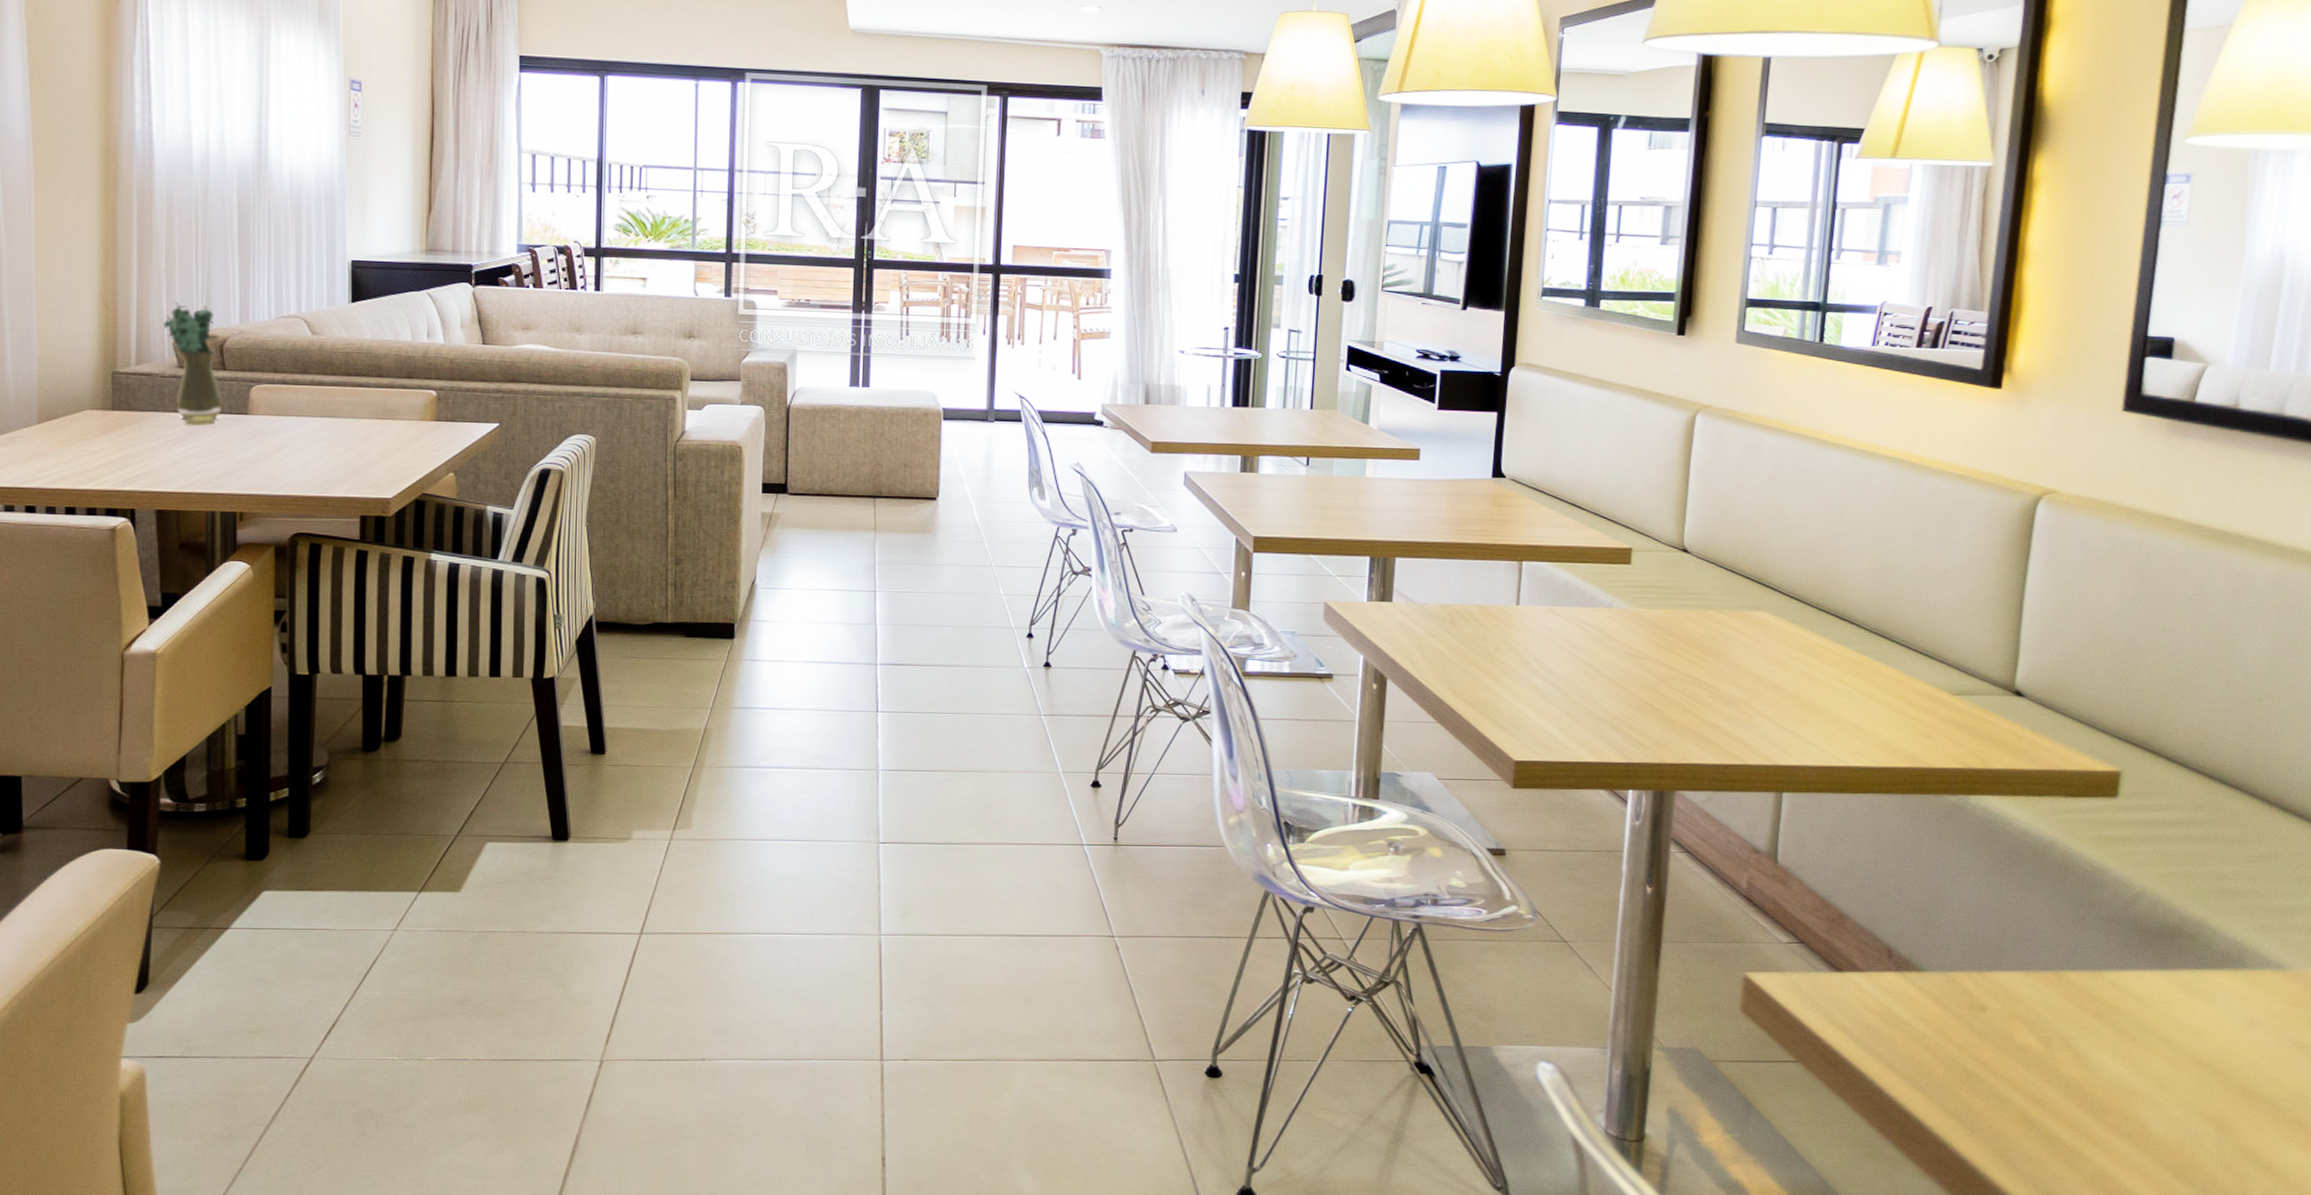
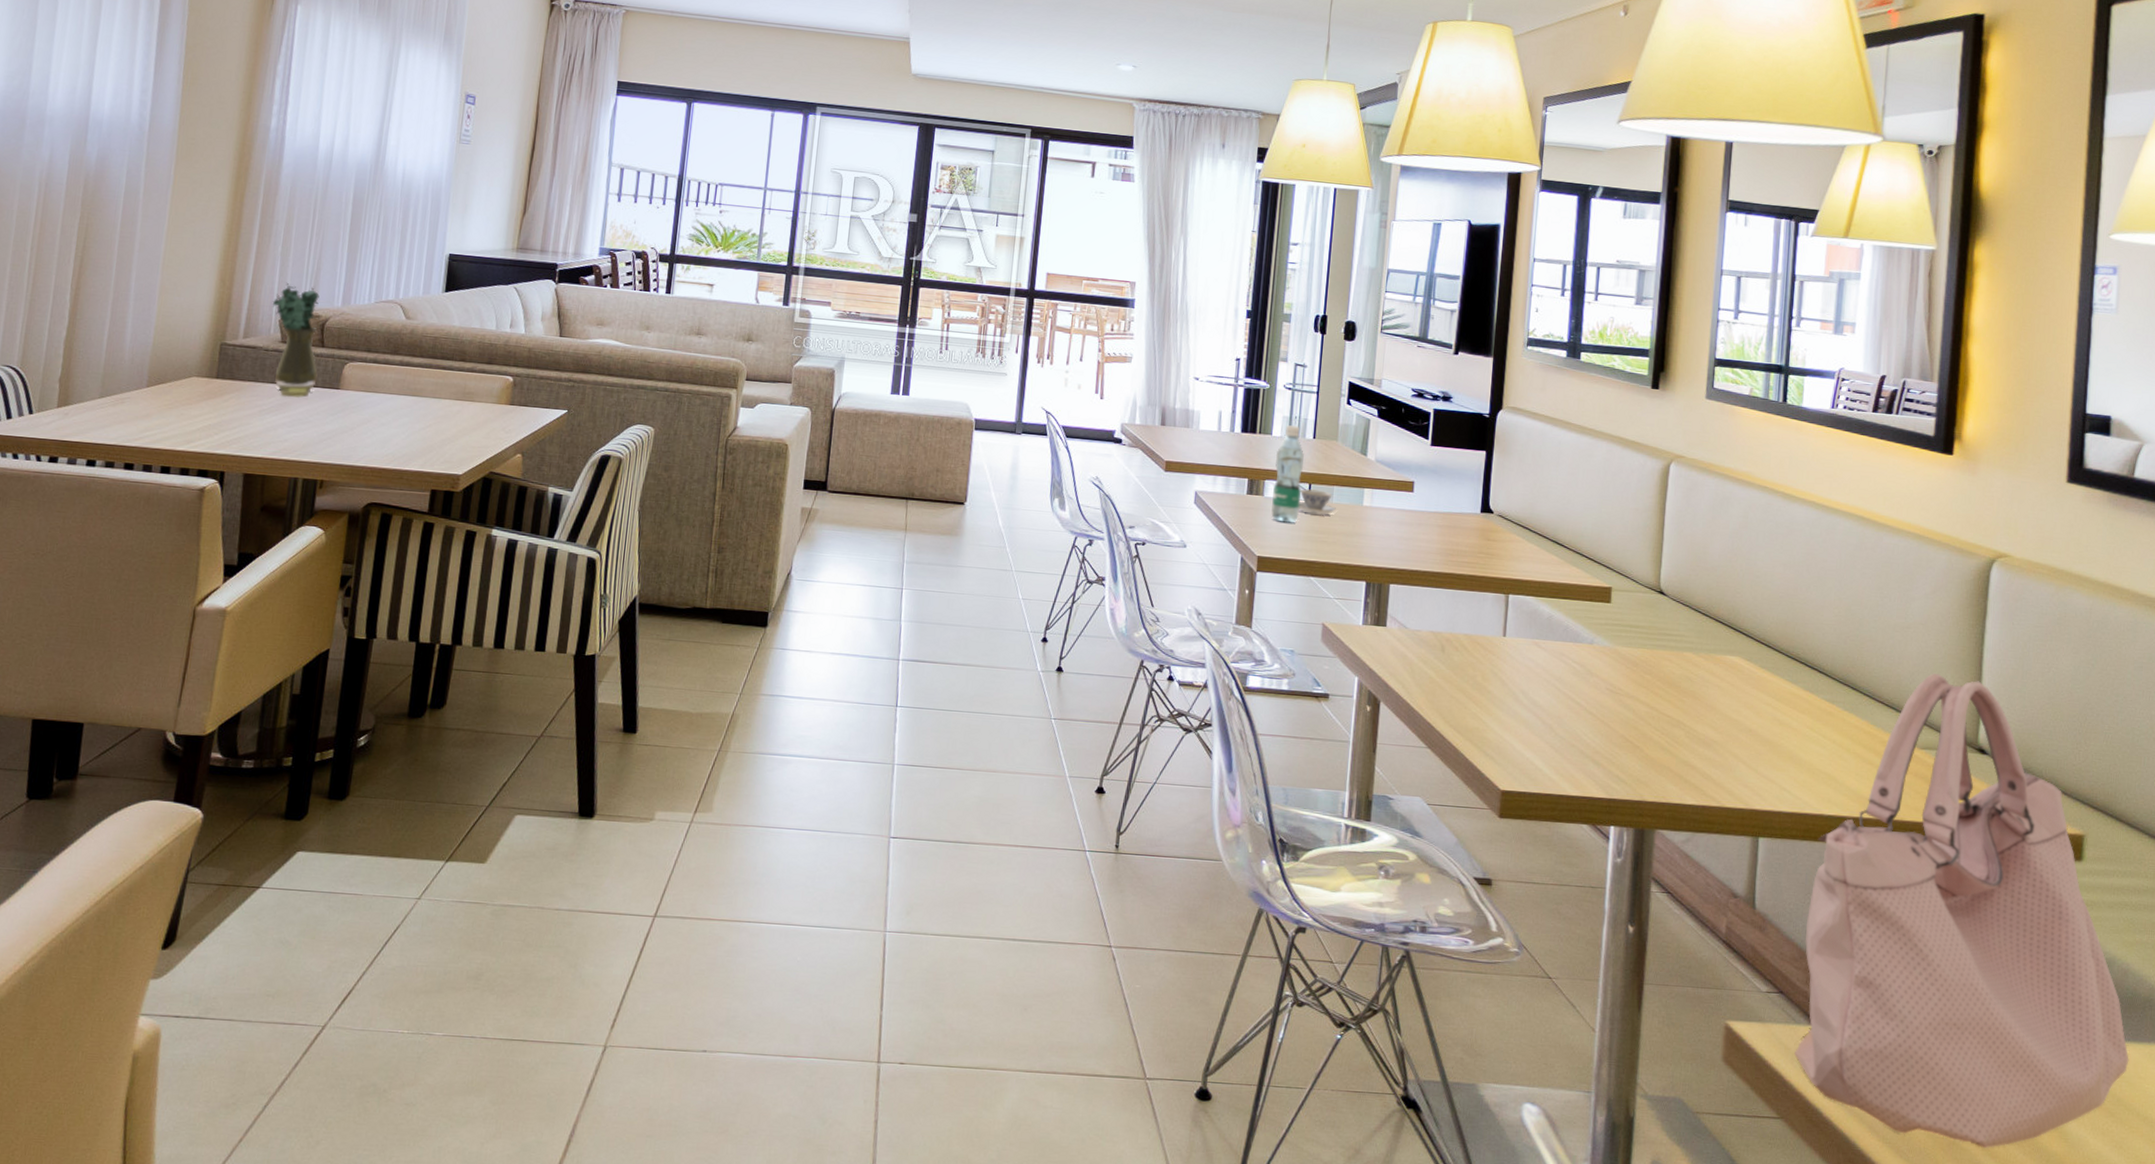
bottle: none [1267,395,1301,500] -> present [1271,425,1304,523]
teacup: none [1296,463,1336,491] -> present [1298,489,1336,516]
handbag: none [1814,617,2154,1079] -> present [1794,673,2129,1149]

